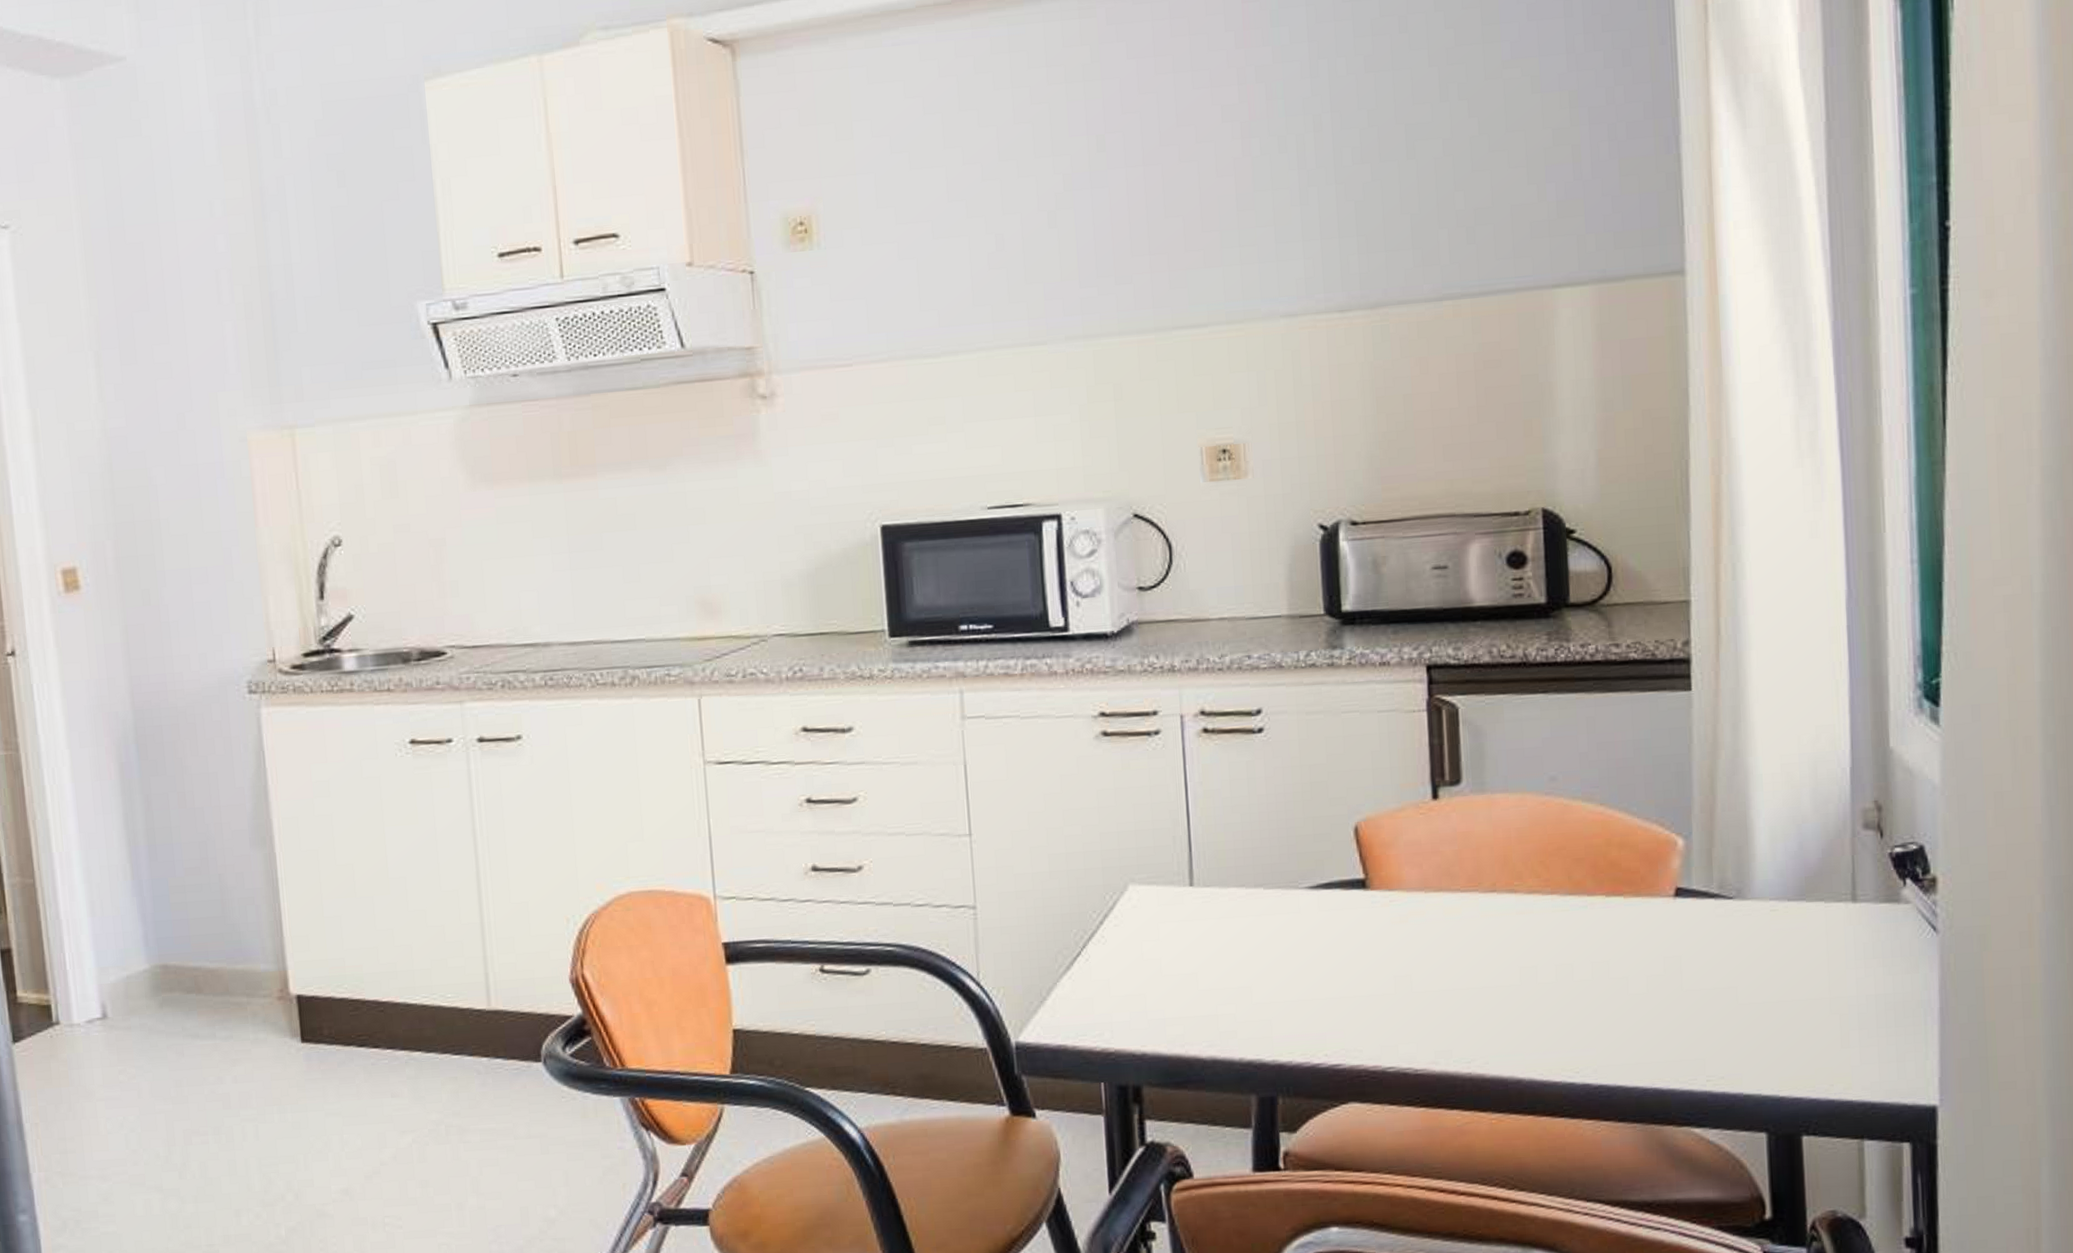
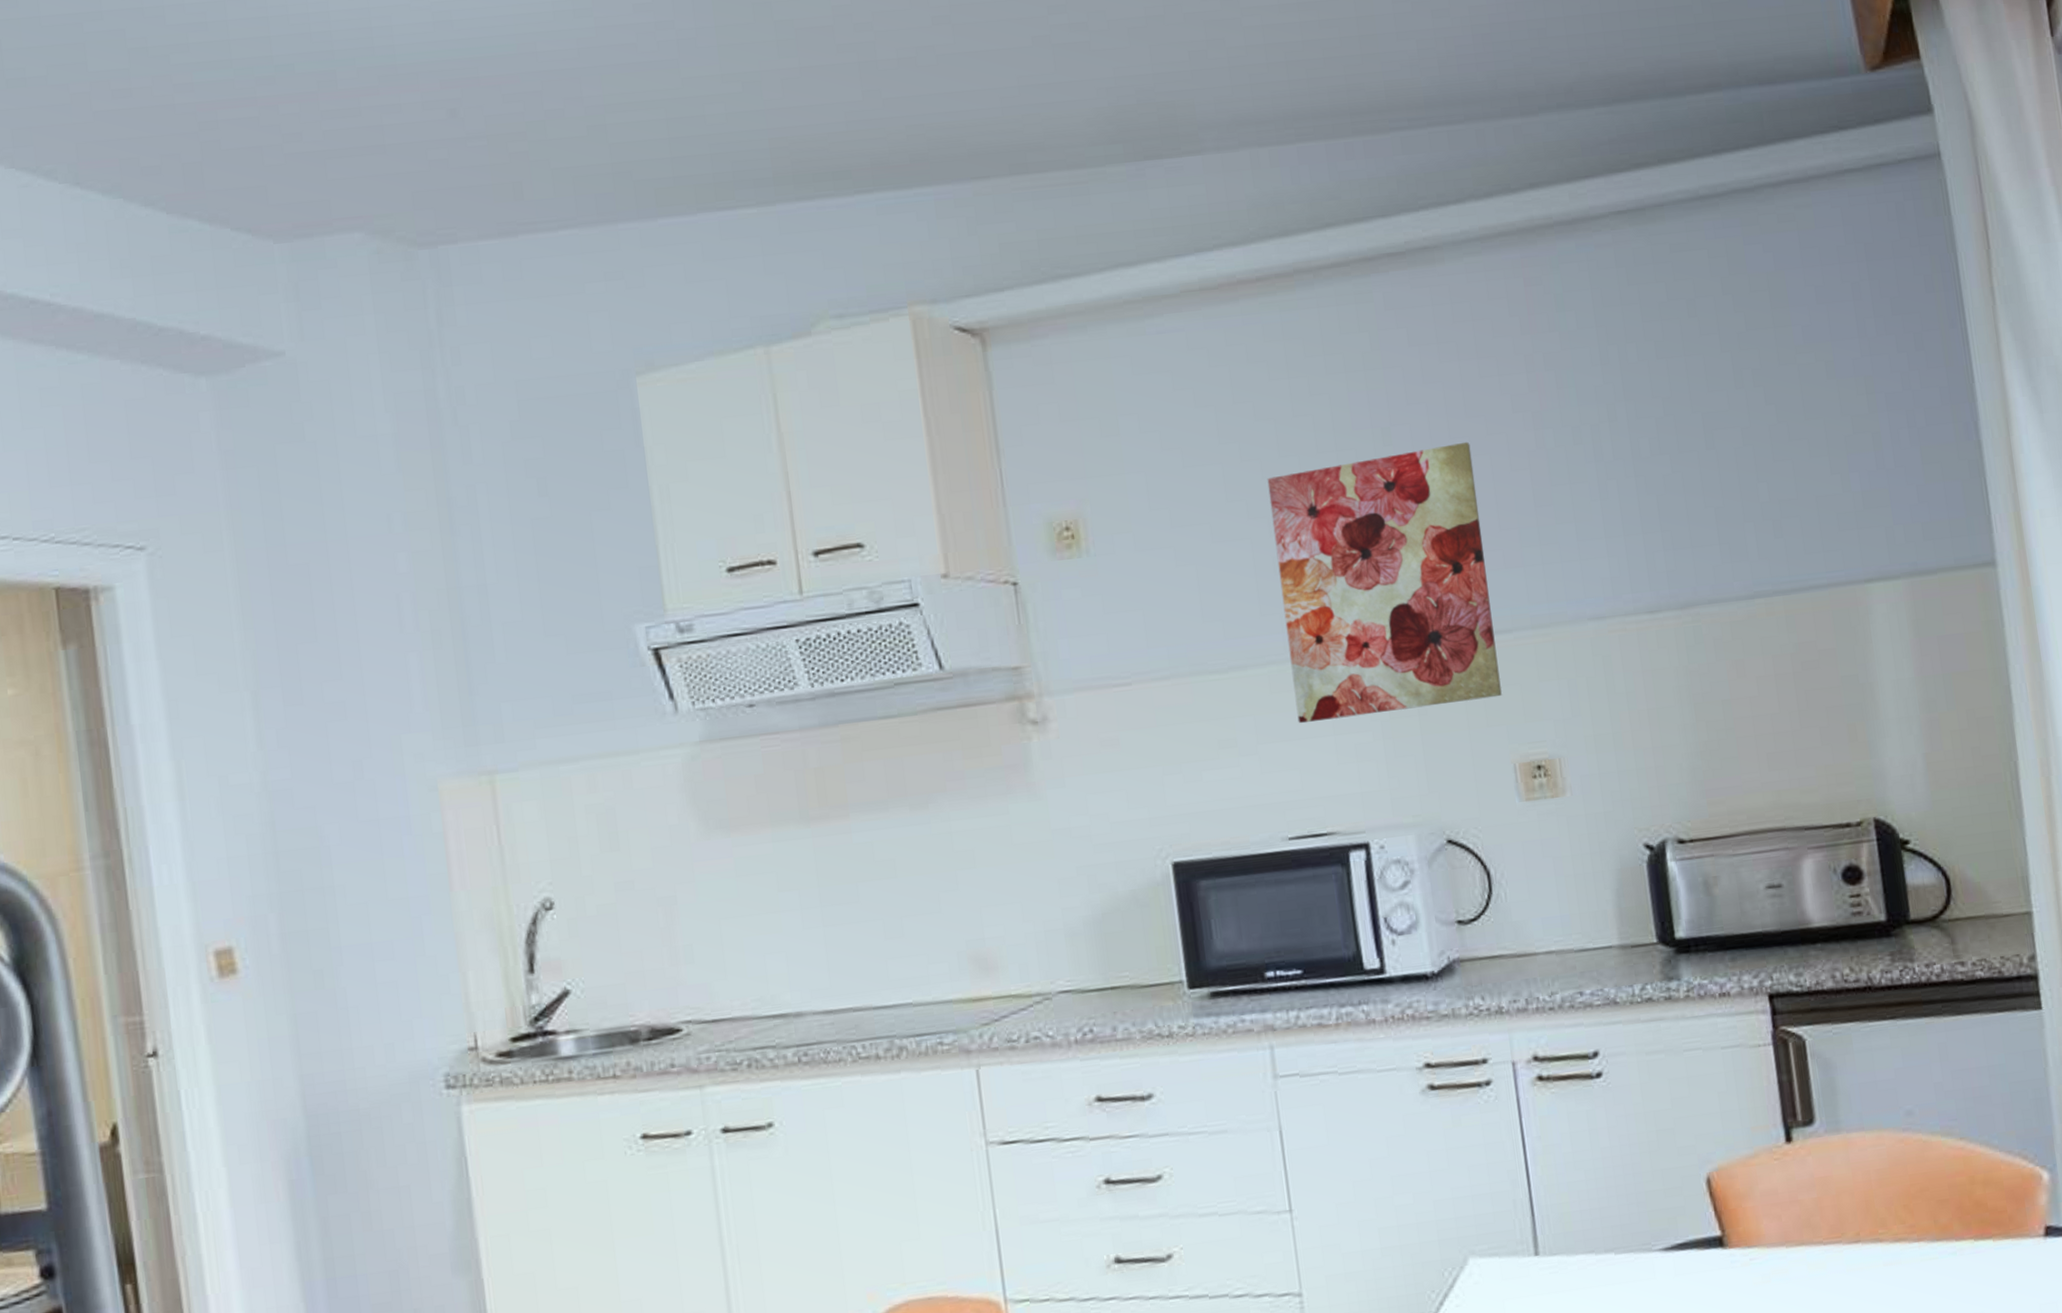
wall art: none [986,149,1194,405] -> present [1267,441,1502,724]

